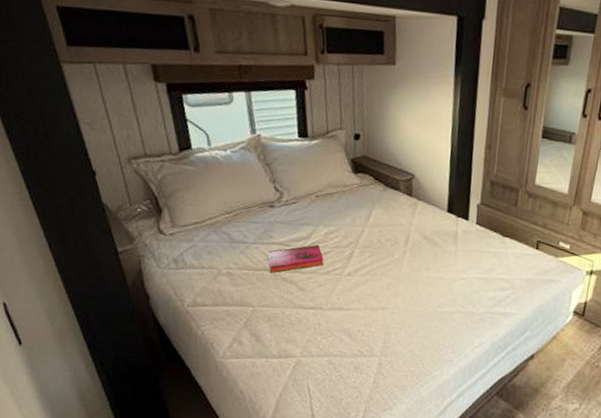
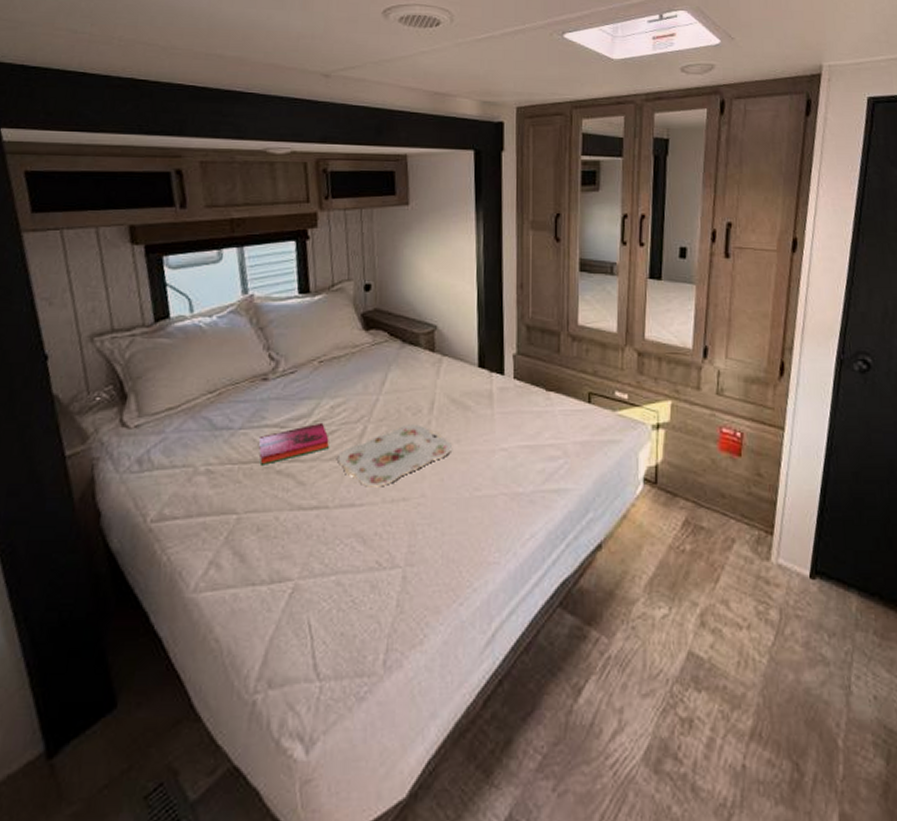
serving tray: none [330,252,423,298] -> present [337,424,453,487]

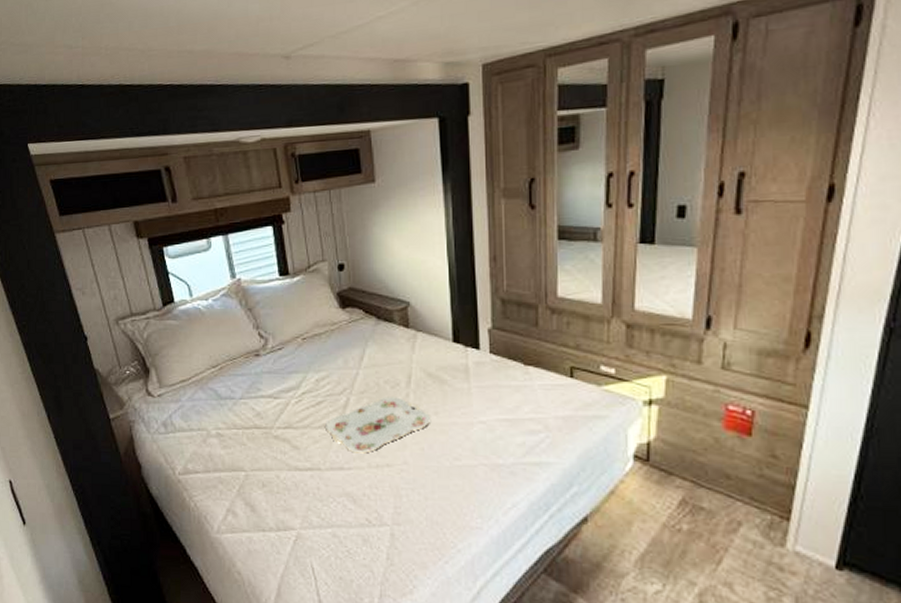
hardback book: present [258,422,329,465] -> none [256,394,317,431]

